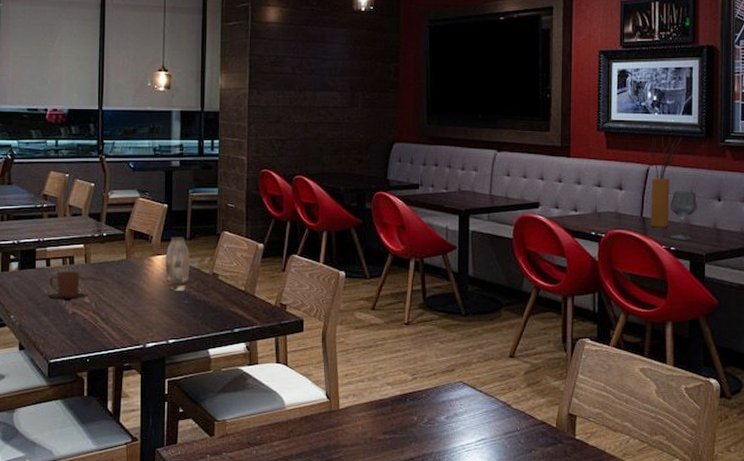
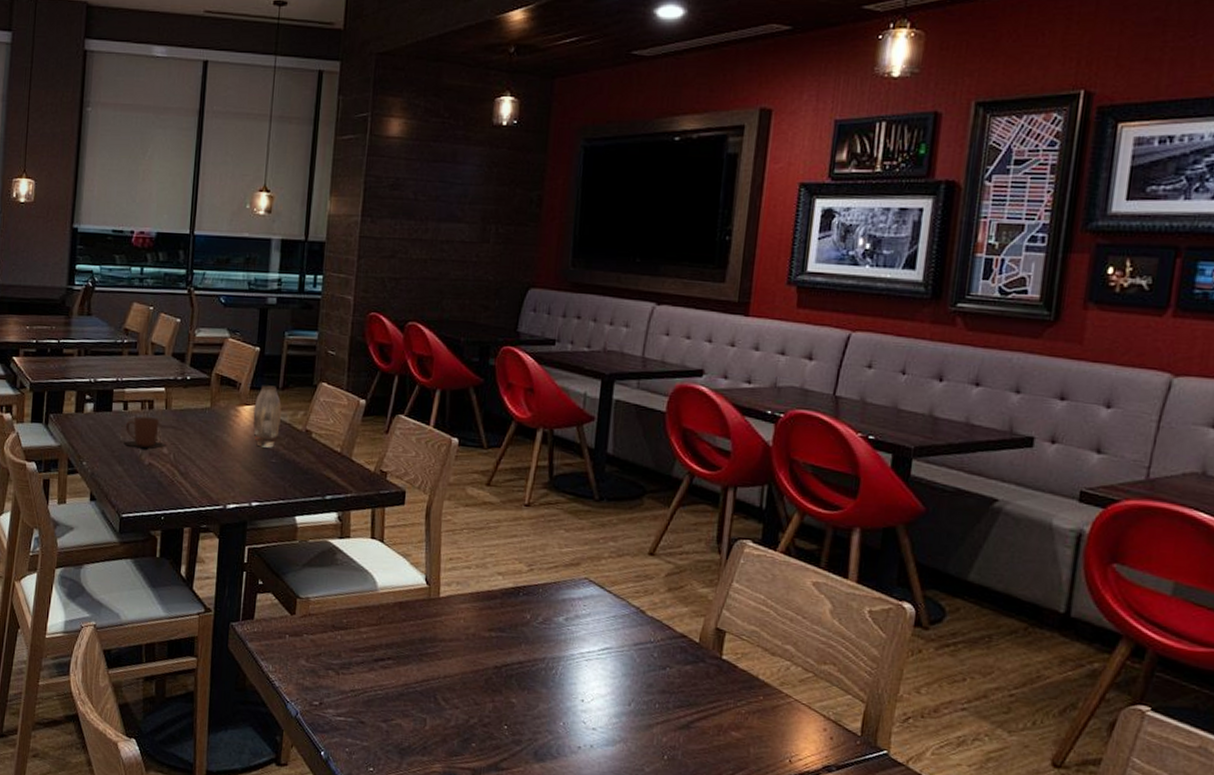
vase: present [648,136,682,229] -> none [845,295,899,413]
wine glass: present [669,191,697,240] -> none [868,365,911,428]

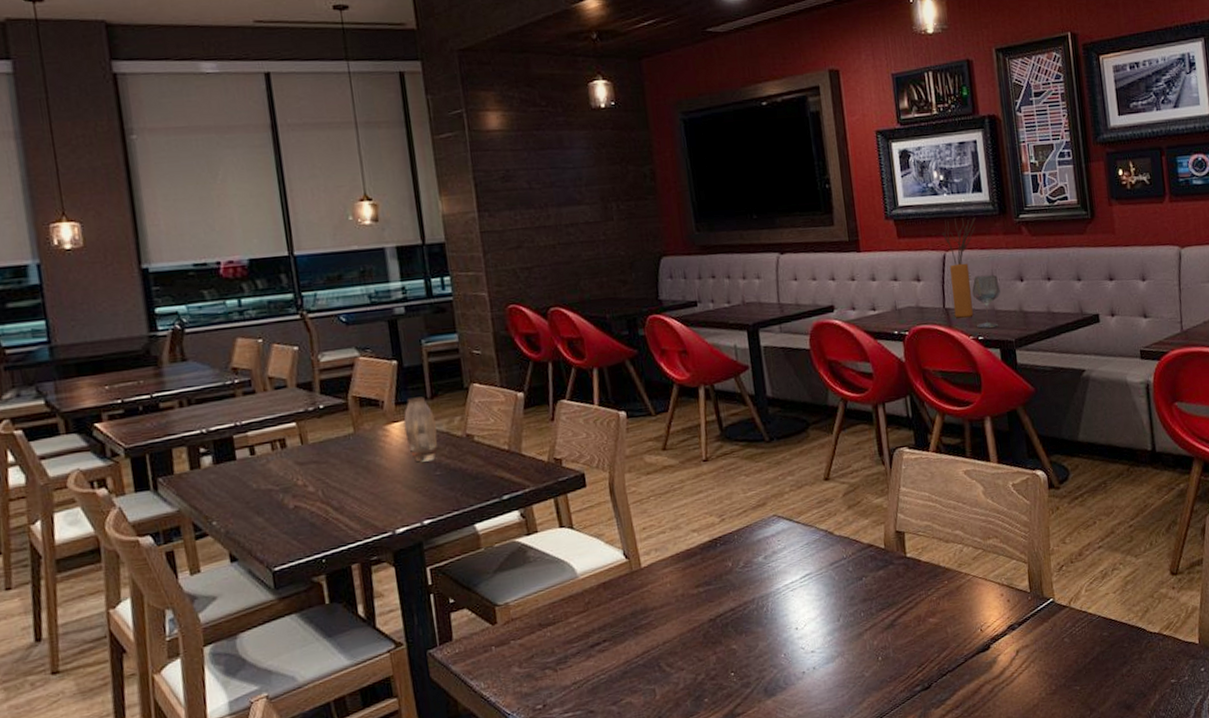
cup: present [124,416,167,449] -> none [256,456,312,494]
vase: none [845,295,899,413] -> present [941,218,976,320]
wine glass: none [868,365,911,428] -> present [971,274,1001,329]

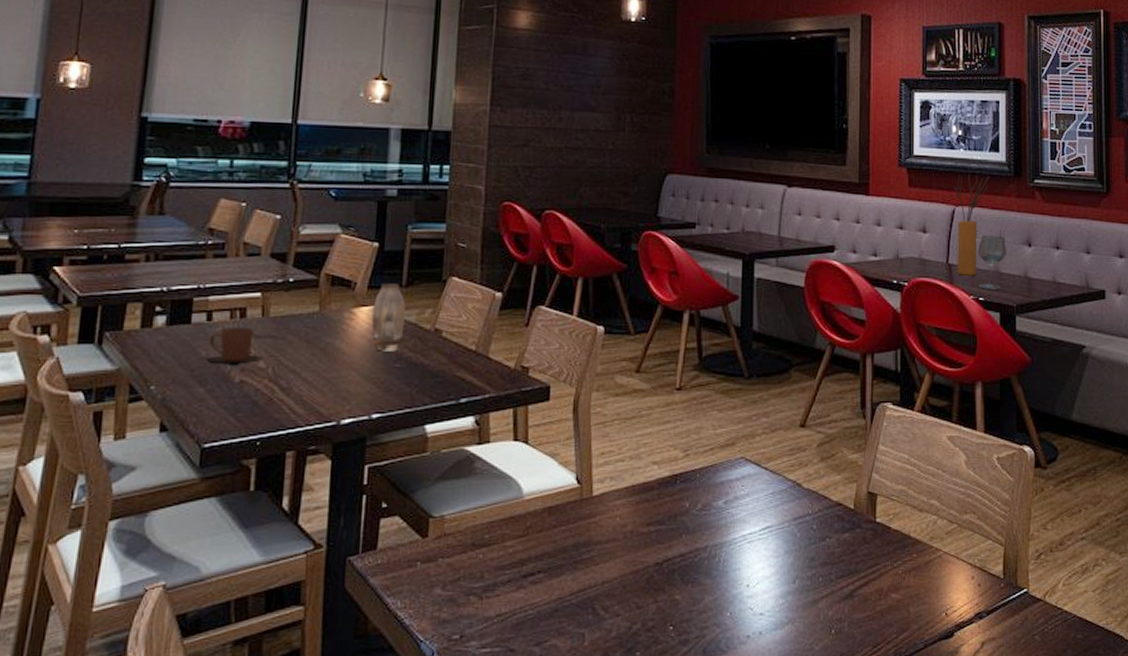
cup: none [256,456,312,494] -> present [207,328,264,363]

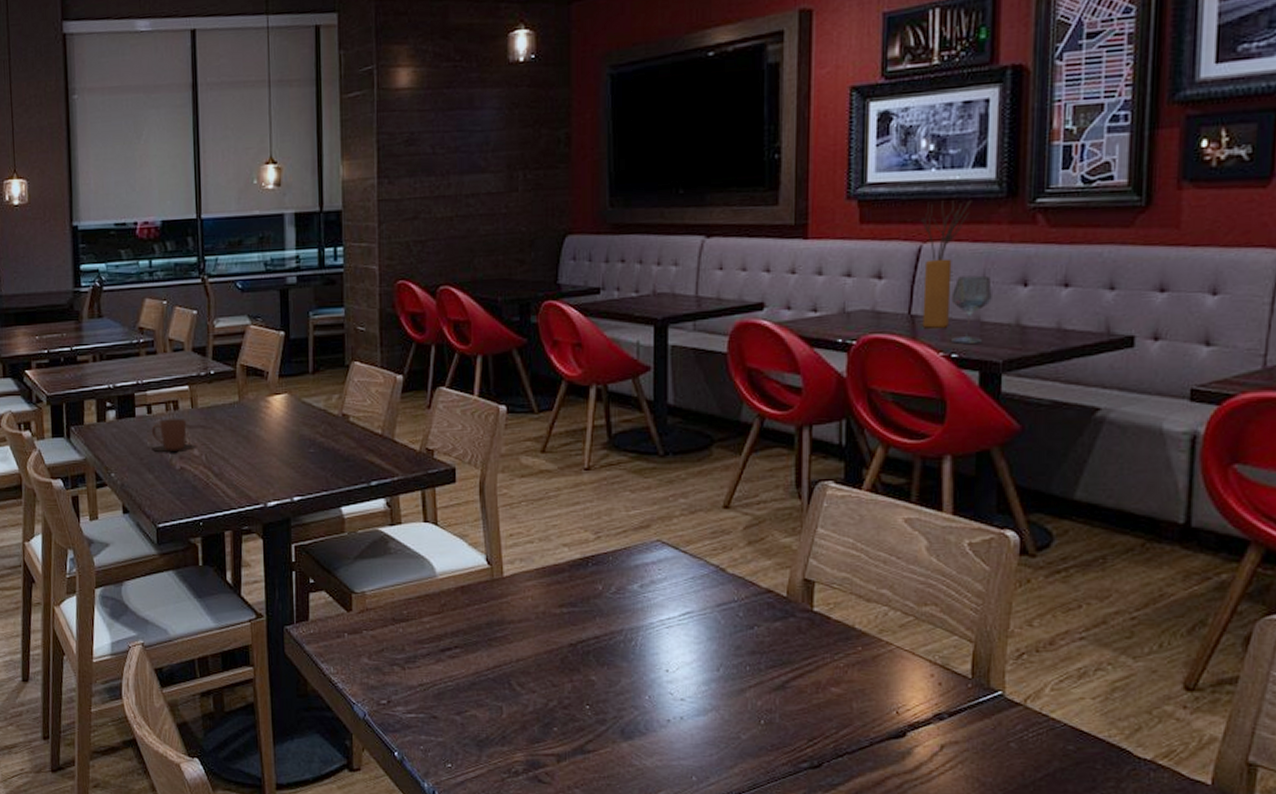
vase: present [372,283,406,352] -> none [285,371,315,438]

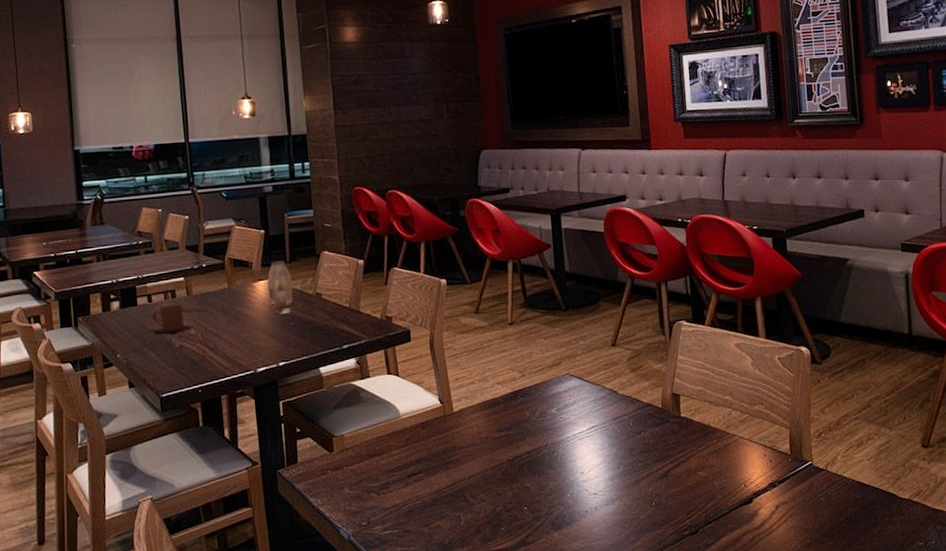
vase: none [285,371,315,438] -> present [267,260,293,315]
vase: present [920,200,972,330] -> none [723,121,755,211]
wine glass: present [950,275,992,344] -> none [748,172,774,219]

